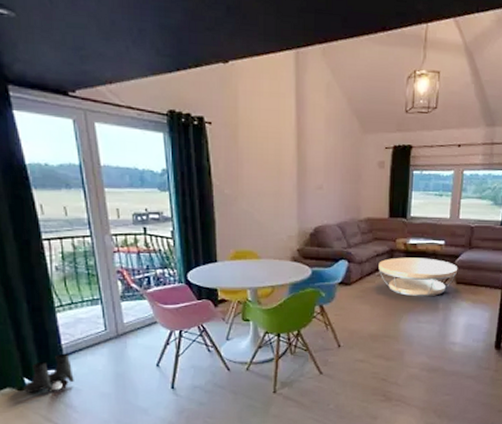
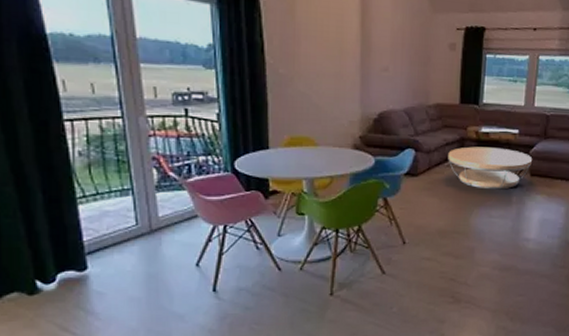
boots: present [25,353,74,393] -> none [36,251,97,298]

